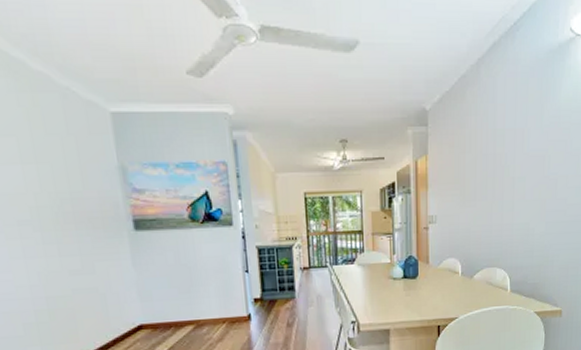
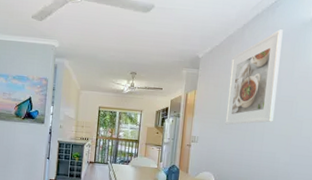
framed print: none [467,61,527,196] -> present [225,29,283,125]

